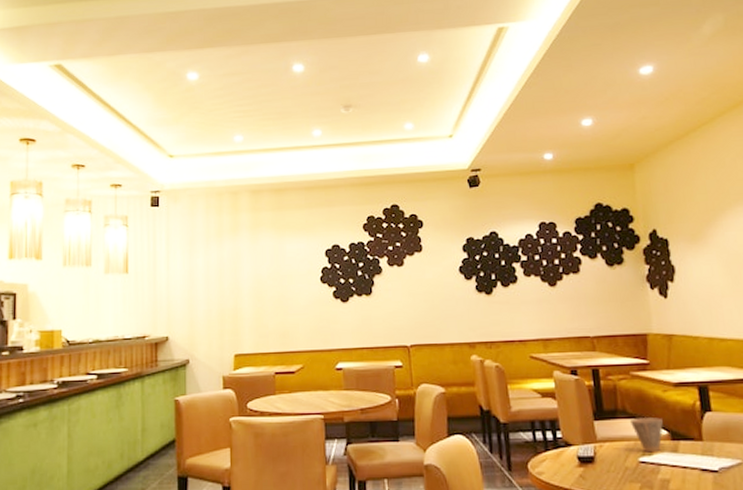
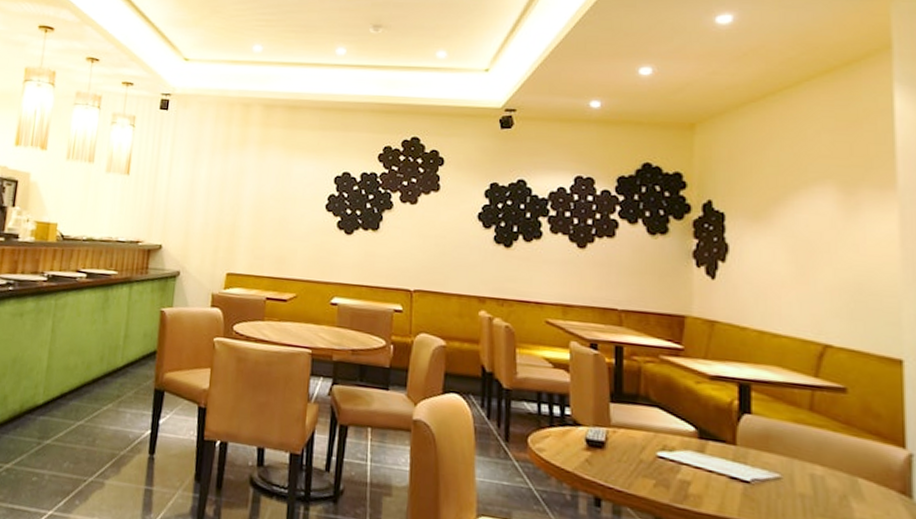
cup: present [629,417,664,453] -> none [651,407,692,450]

